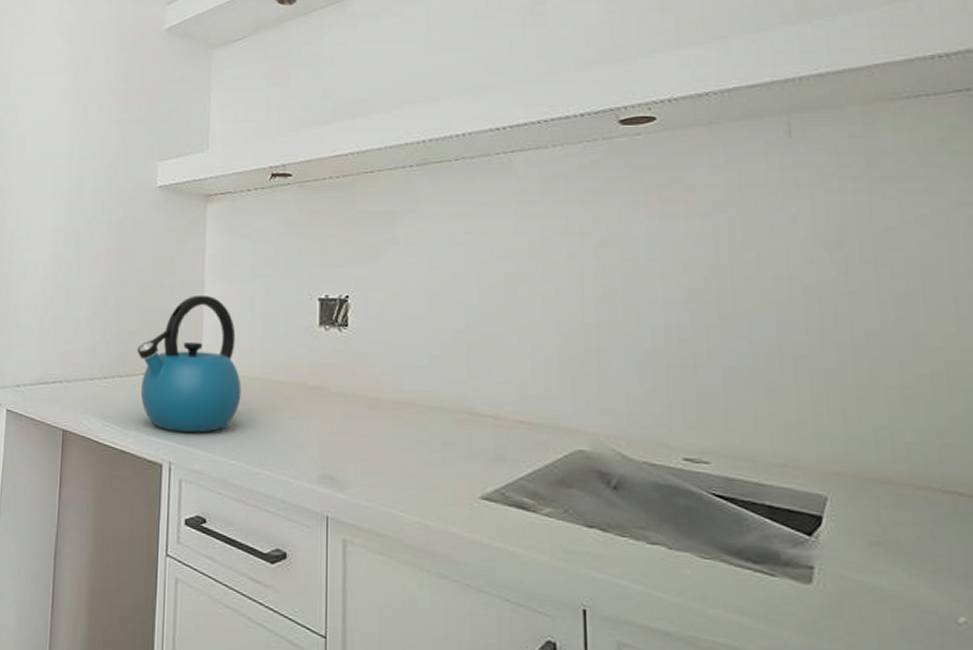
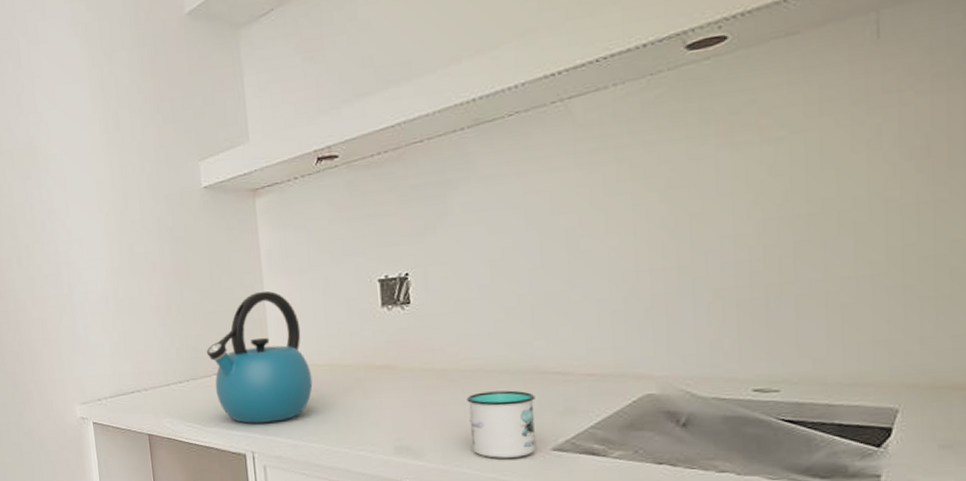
mug: none [396,427,466,503] -> present [466,390,536,458]

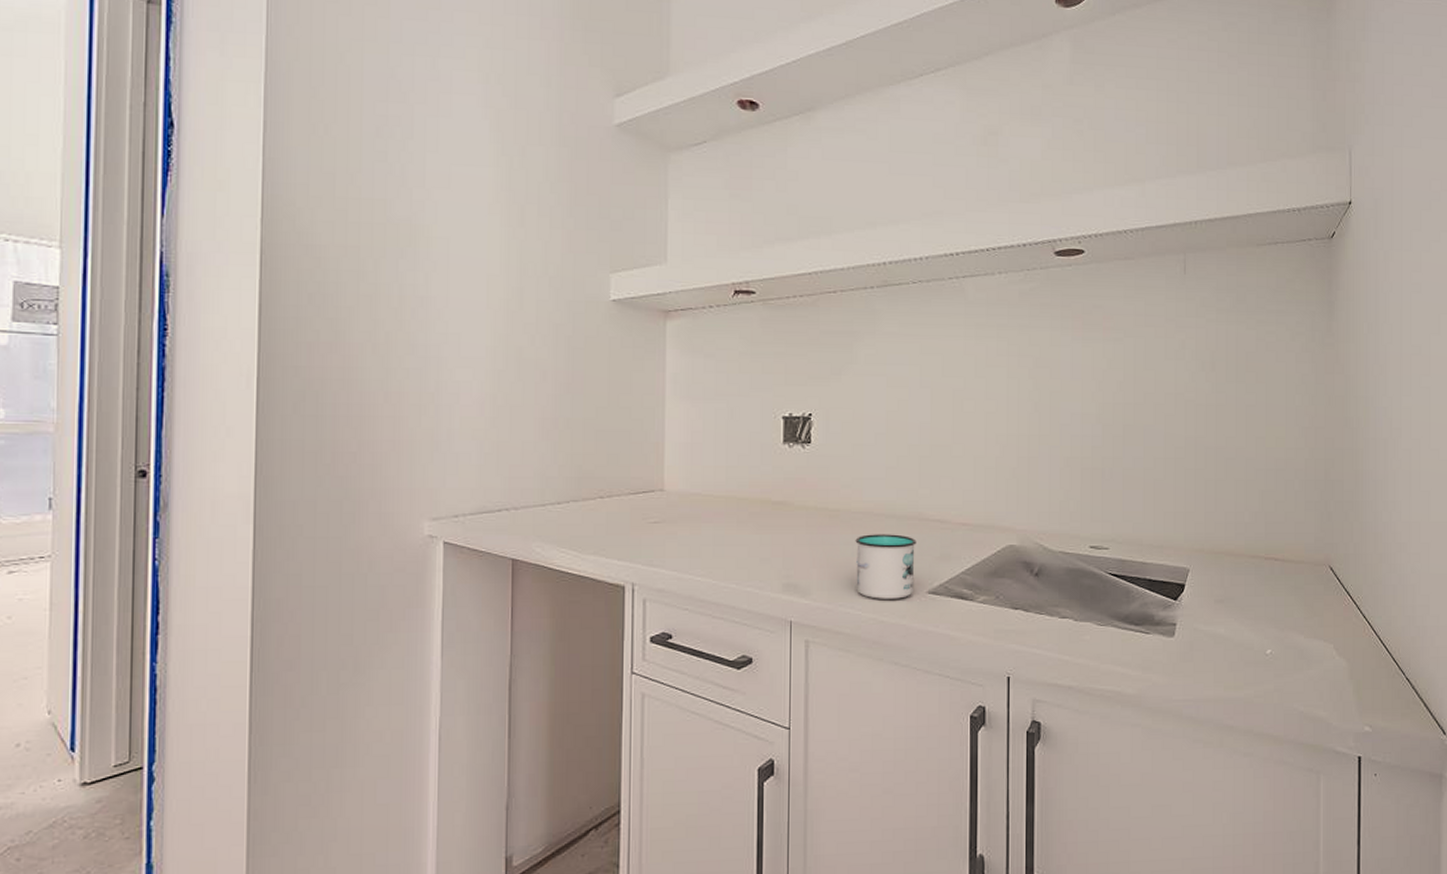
kettle: present [206,290,313,424] -> none [593,414,706,553]

